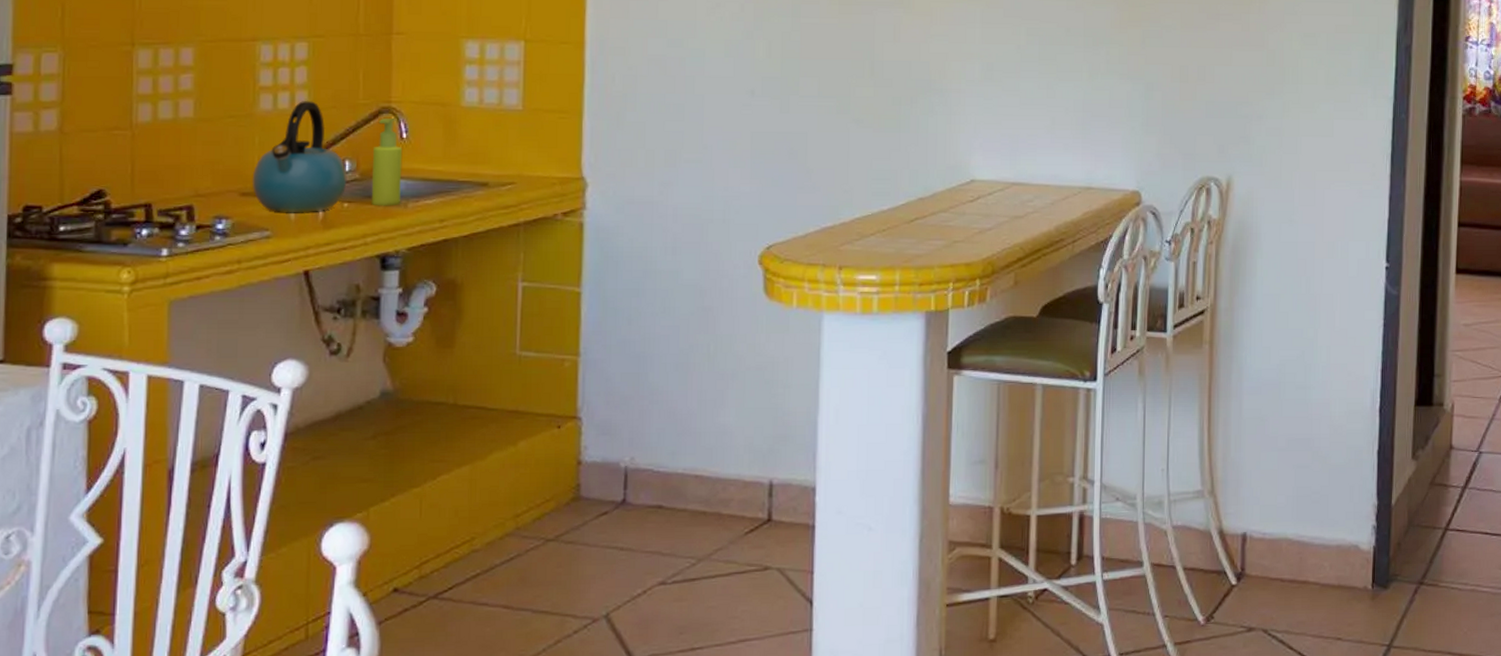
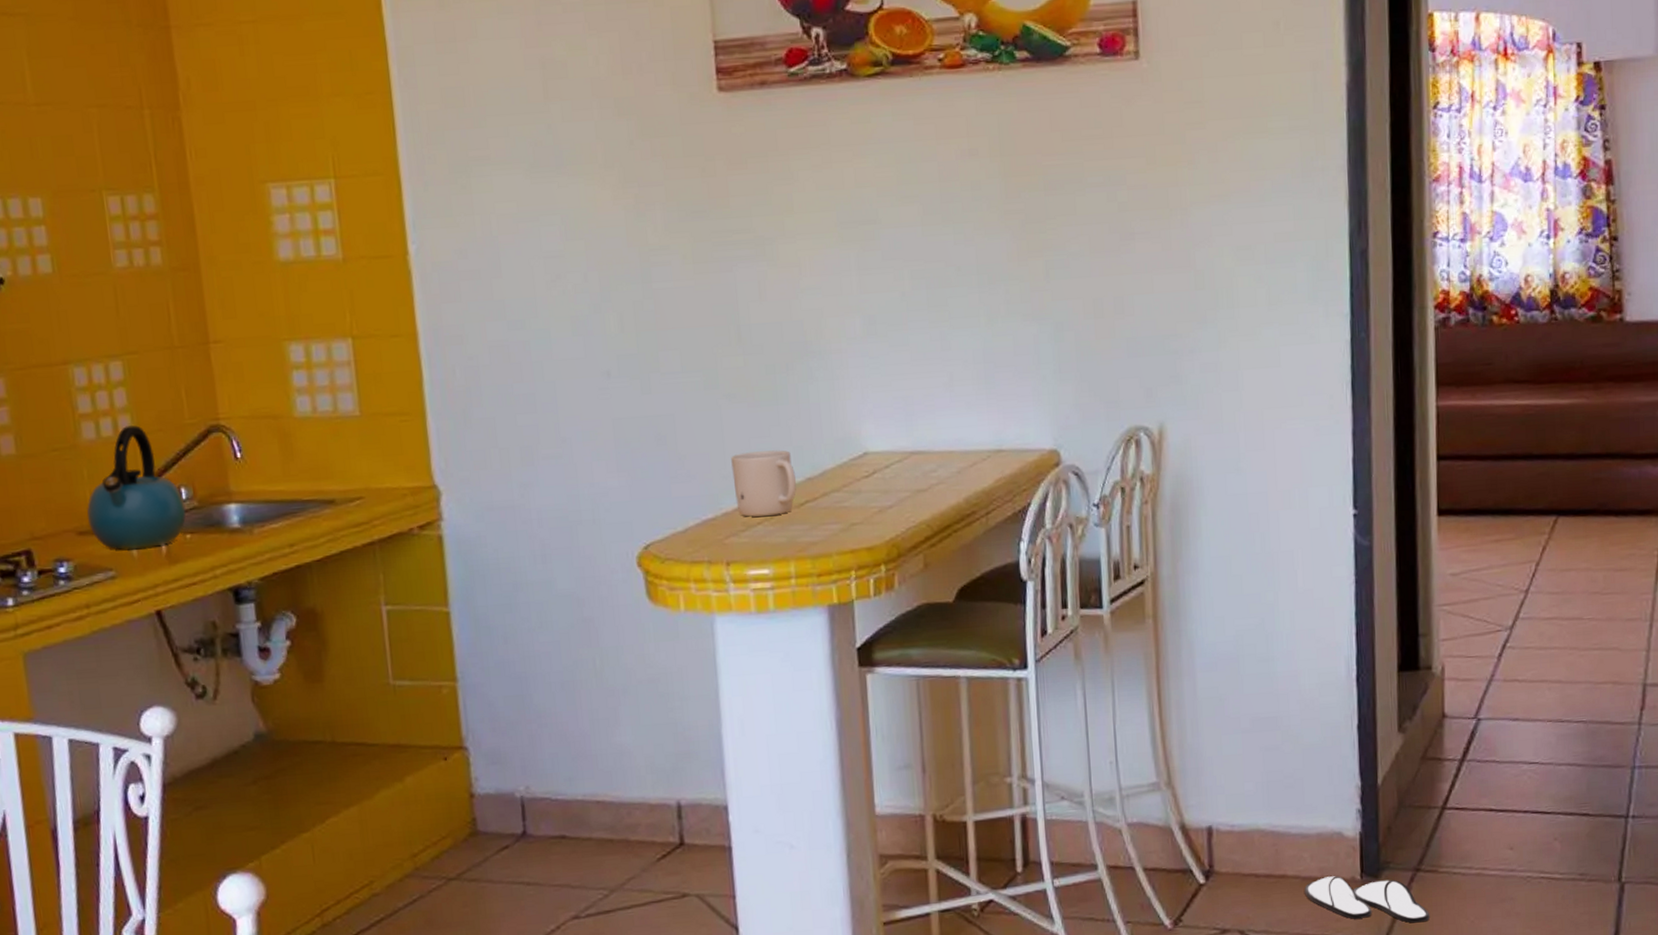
soap dispenser: present [371,117,403,206] -> none [207,436,246,535]
mug: none [853,171,909,228] -> present [731,450,796,517]
slippers: none [1323,584,1429,631] -> present [1304,876,1430,923]

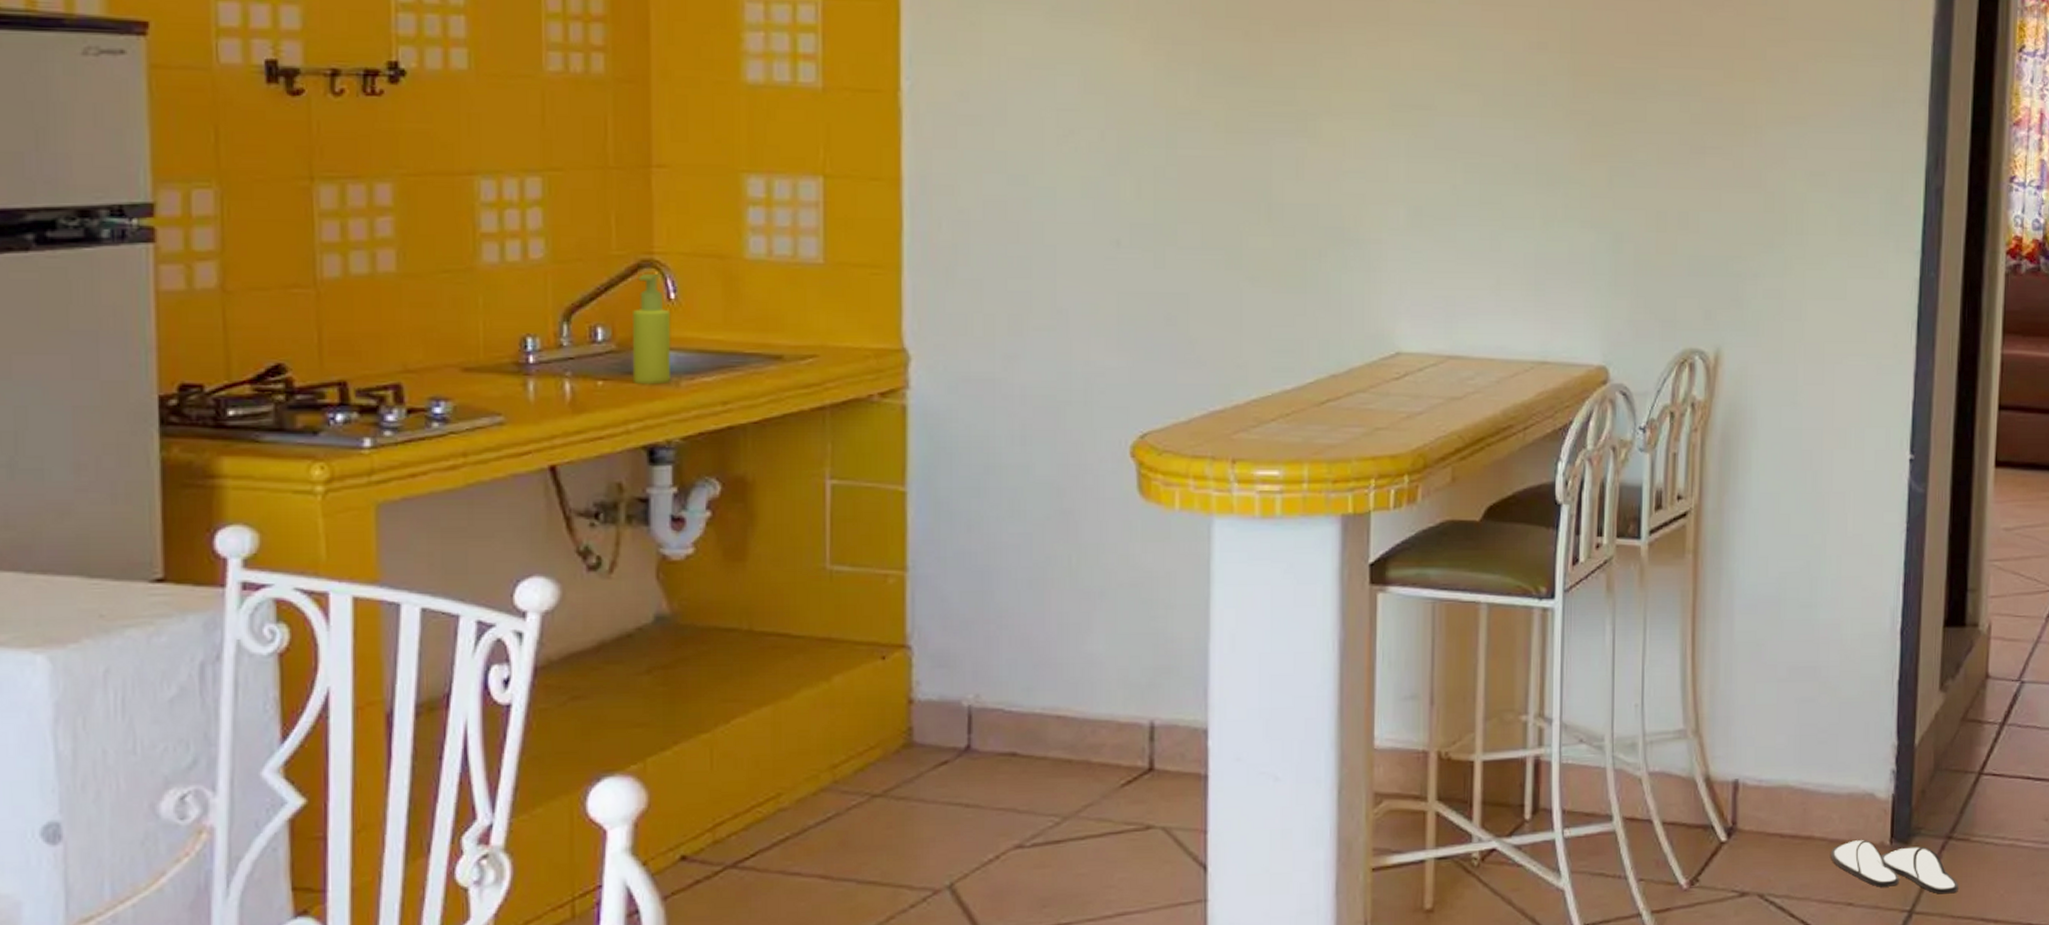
kettle: present [86,424,186,550] -> none [476,250,601,394]
soap dispenser: none [207,436,246,535] -> present [631,273,672,385]
mug: present [731,450,796,517] -> none [1248,341,1318,412]

